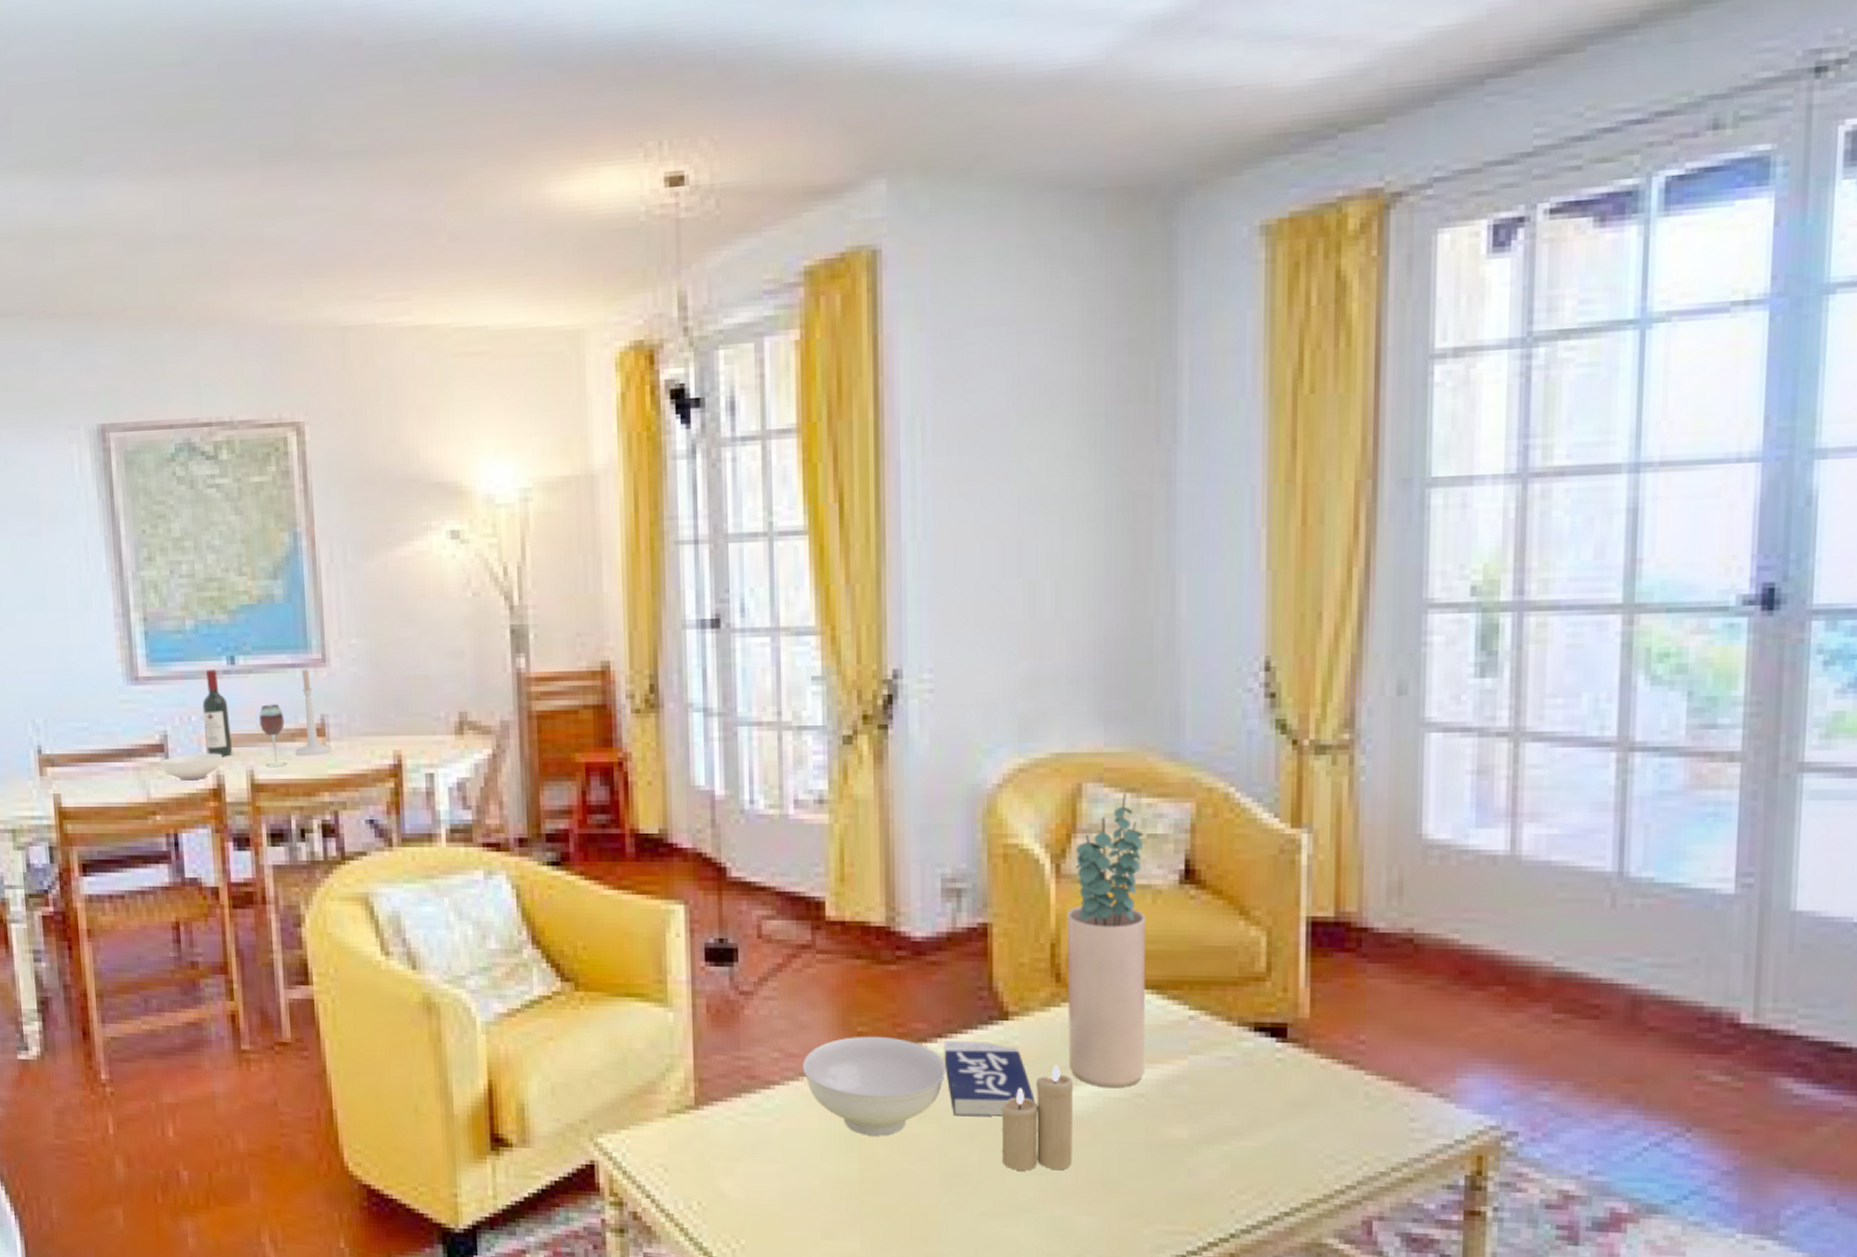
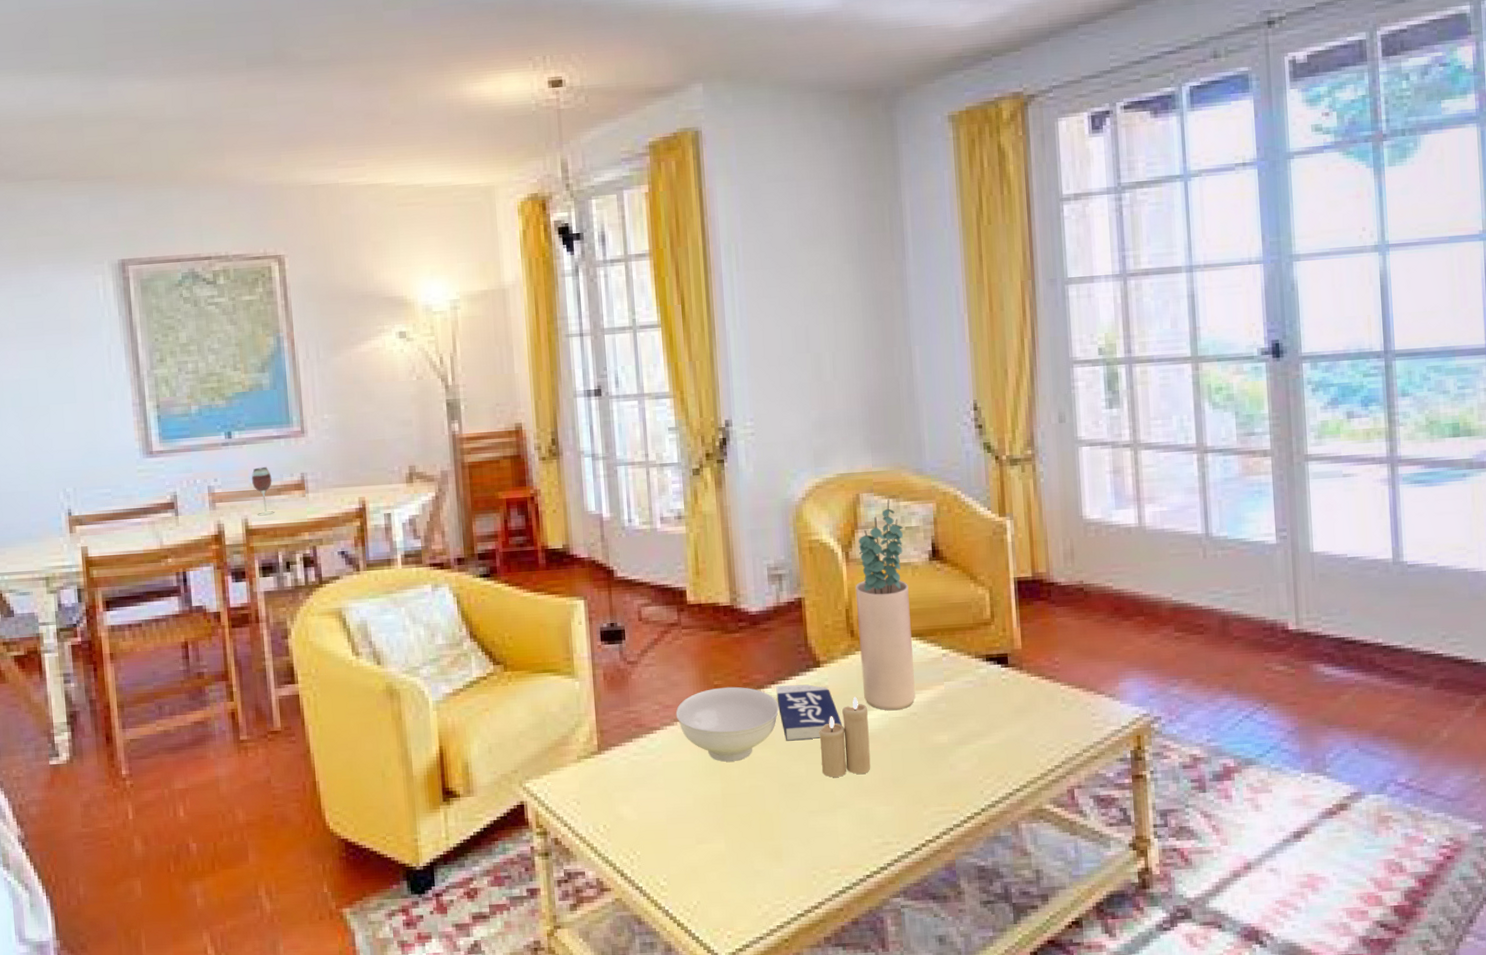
bowl: present [160,753,222,781] -> none [171,507,222,530]
wine bottle: present [202,669,233,757] -> none [205,443,231,510]
candlestick: present [294,669,333,756] -> none [280,439,311,506]

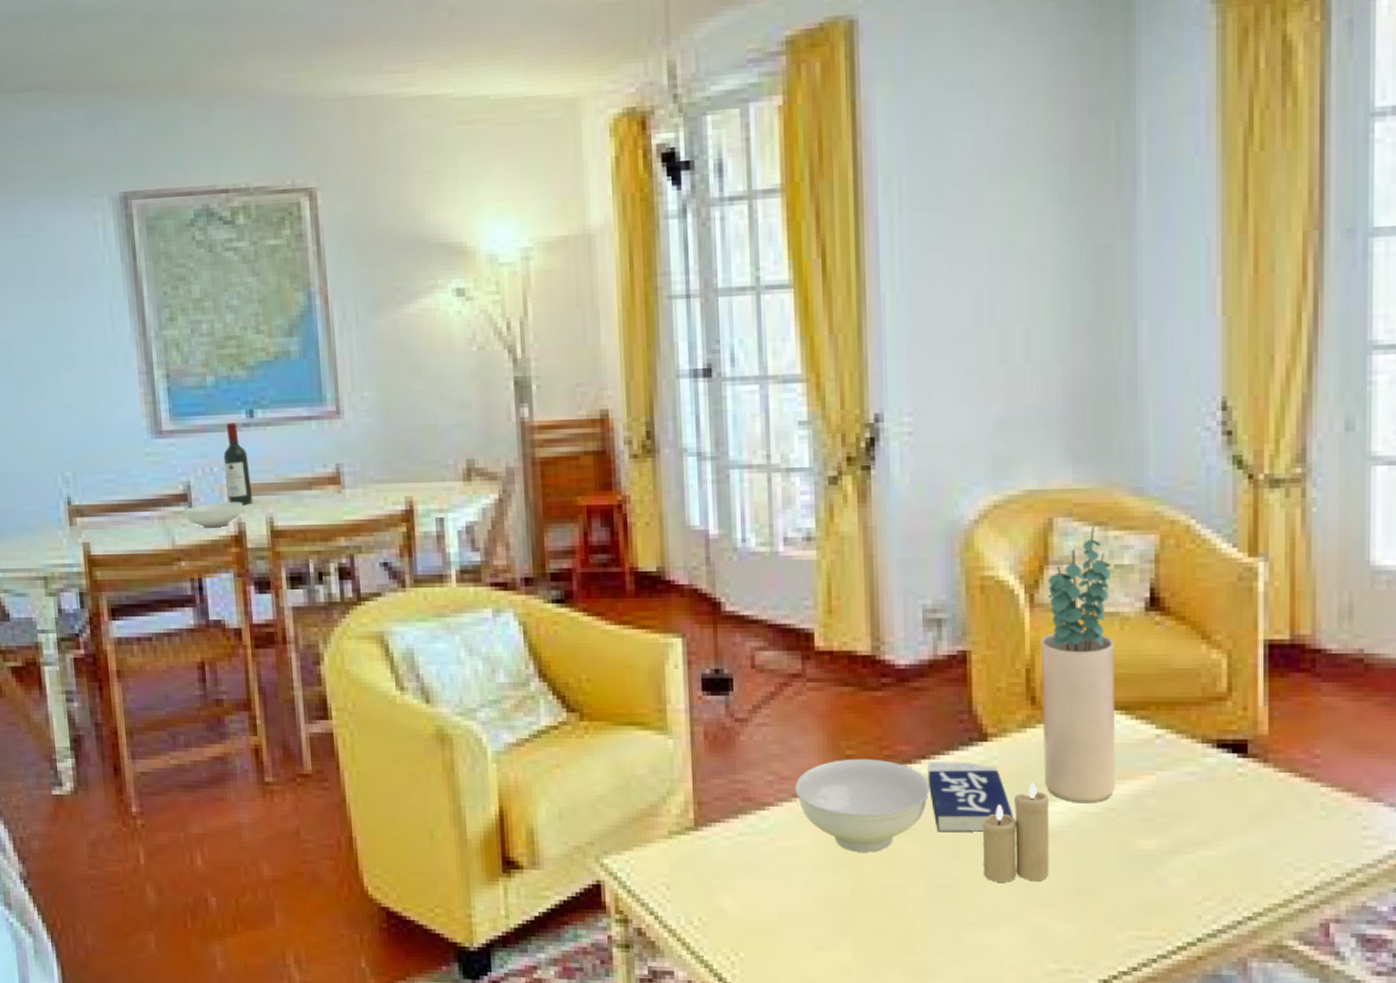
bowl: none [171,507,222,530] -> present [184,502,243,528]
wine bottle: none [205,443,231,510] -> present [223,422,253,505]
wineglass: present [252,467,274,516] -> none [277,454,304,515]

